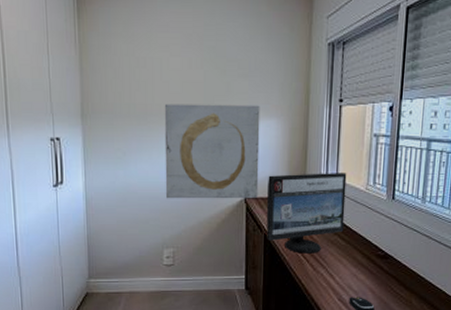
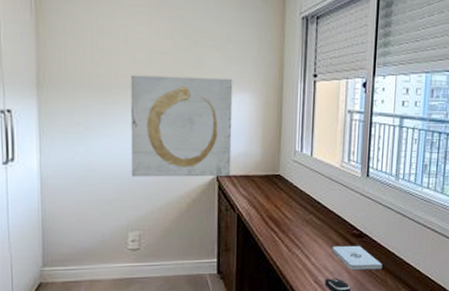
computer monitor: present [267,173,347,254] -> none [240,149,322,234]
notepad: none [357,266,408,290] -> present [332,245,383,270]

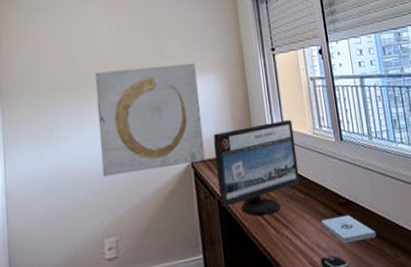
computer monitor: none [240,149,322,234] -> present [213,120,300,216]

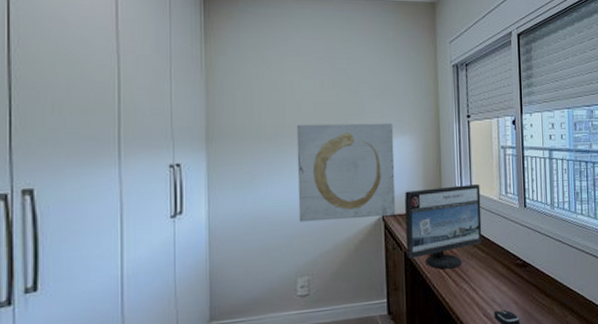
notepad: present [321,215,377,243] -> none [498,275,548,300]

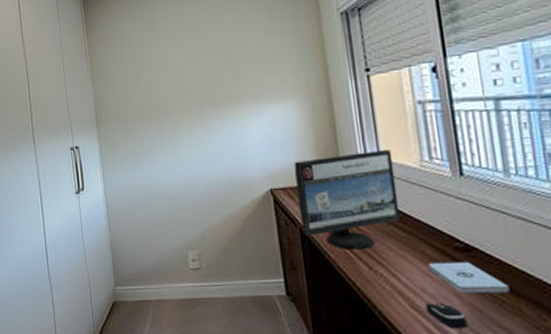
wall art: present [296,123,396,223] -> none [173,88,286,197]
notepad: none [498,275,548,300] -> present [429,261,510,294]

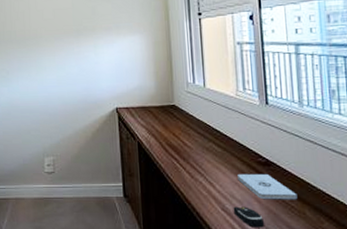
computer monitor: present [294,150,401,250] -> none [137,80,218,161]

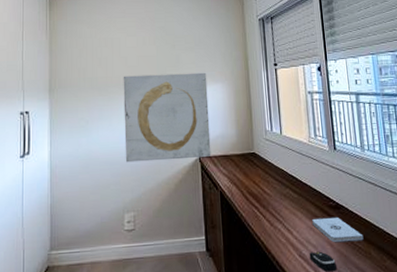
wall art: none [40,24,129,111] -> present [123,72,212,163]

